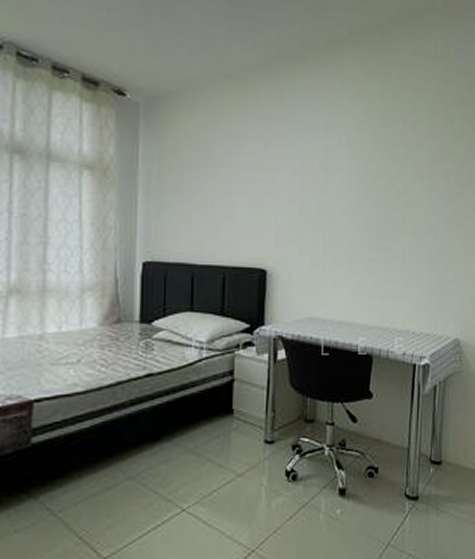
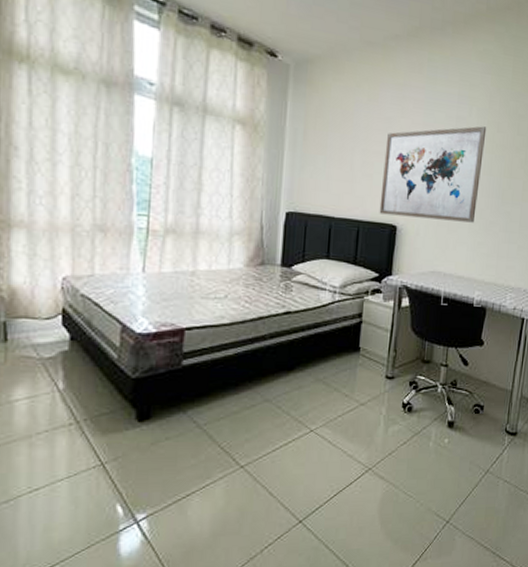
wall art: none [246,156,358,261] -> present [379,126,487,223]

